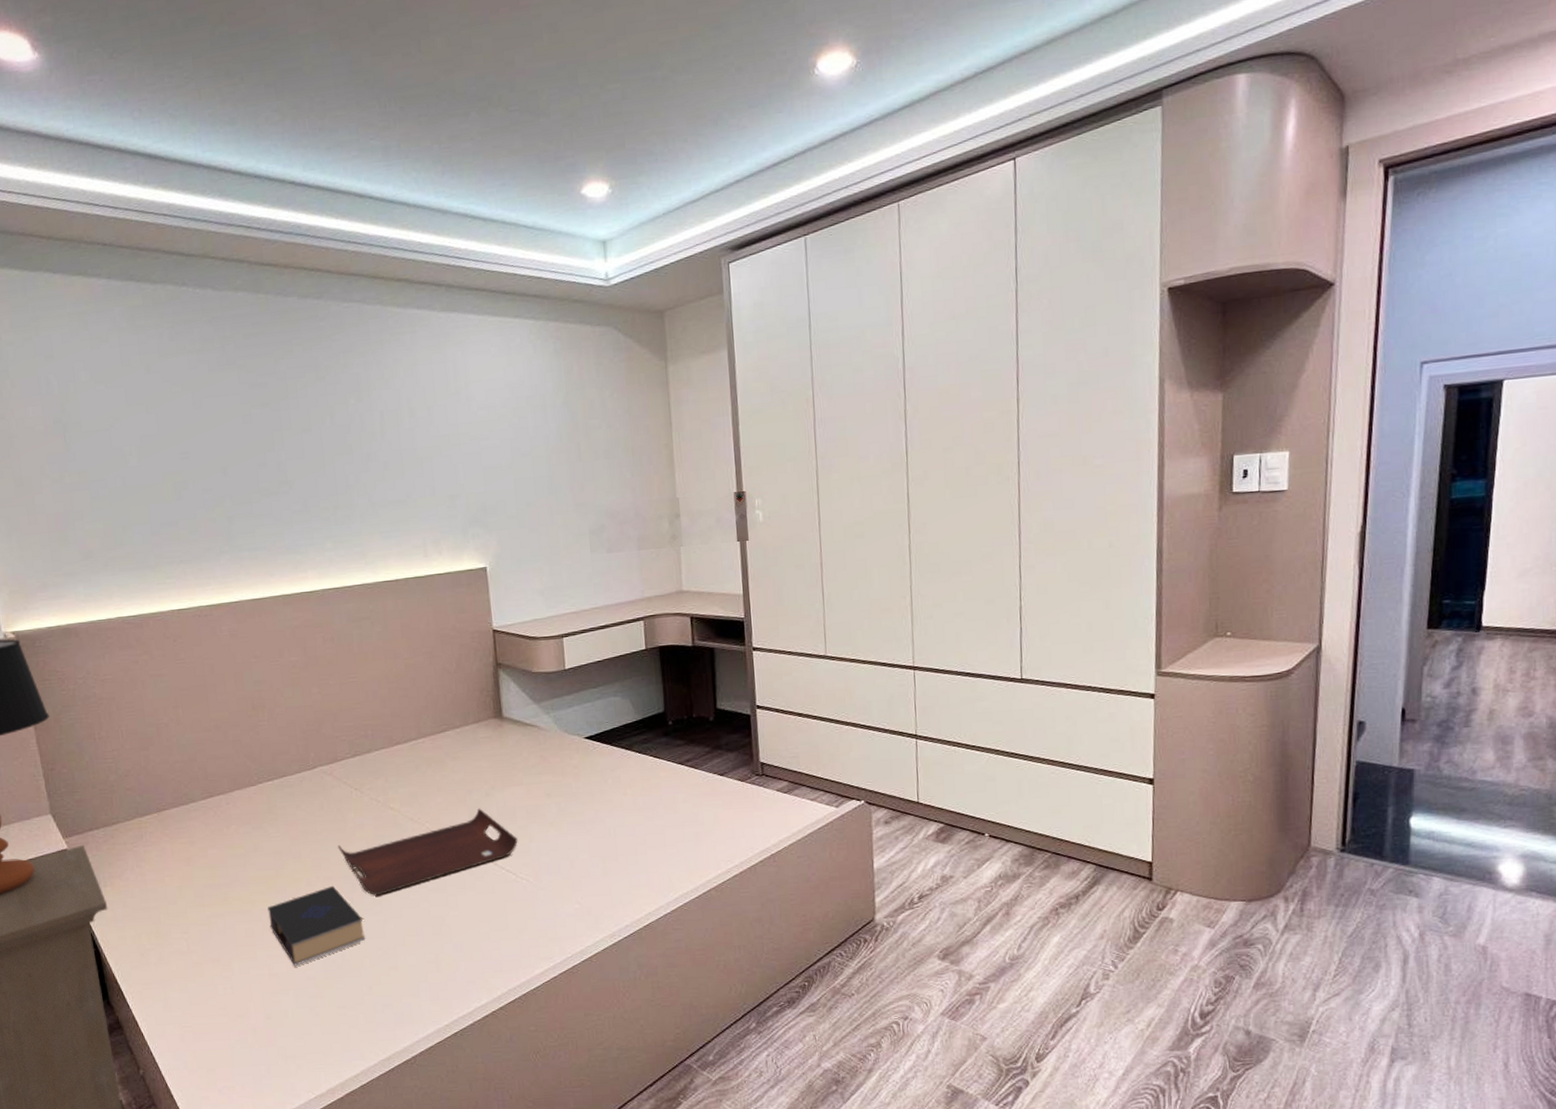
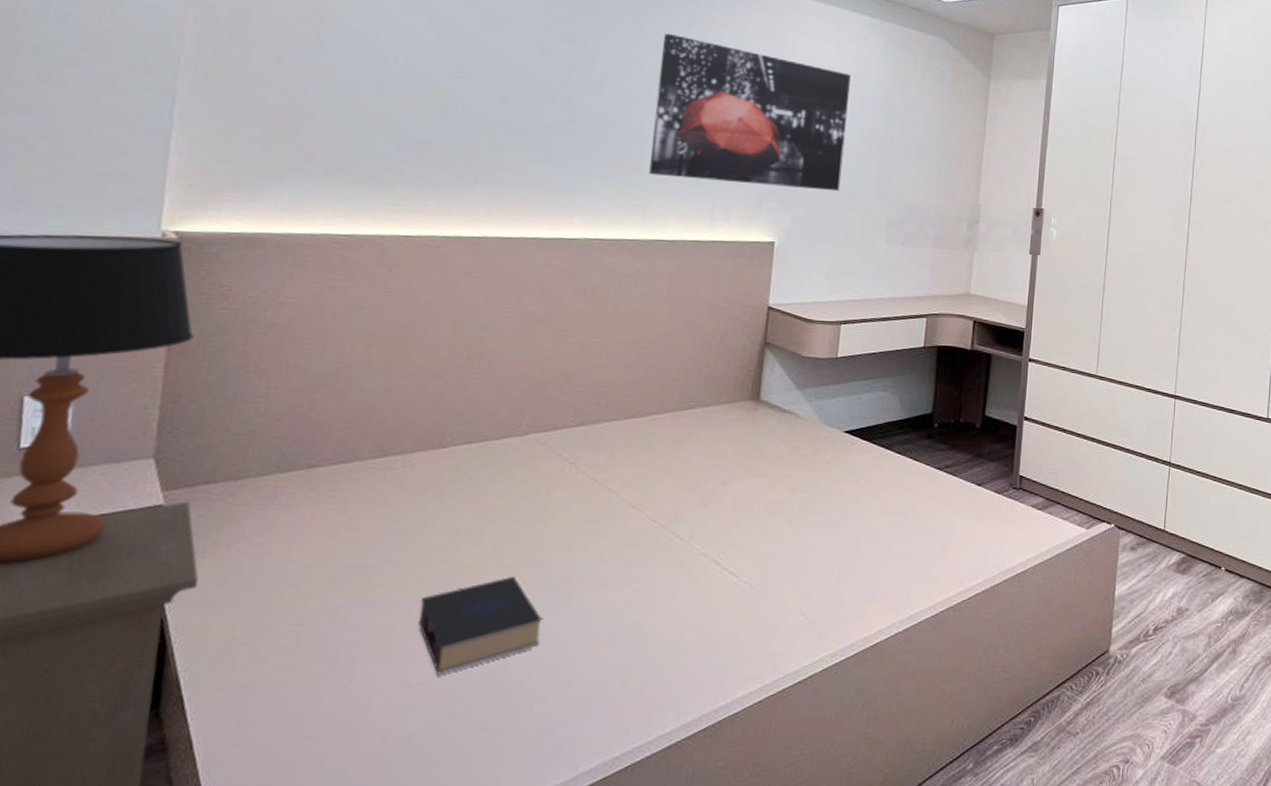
serving tray: present [338,808,518,895] -> none [532,498,749,591]
wall art: none [344,378,537,521] -> present [649,33,851,192]

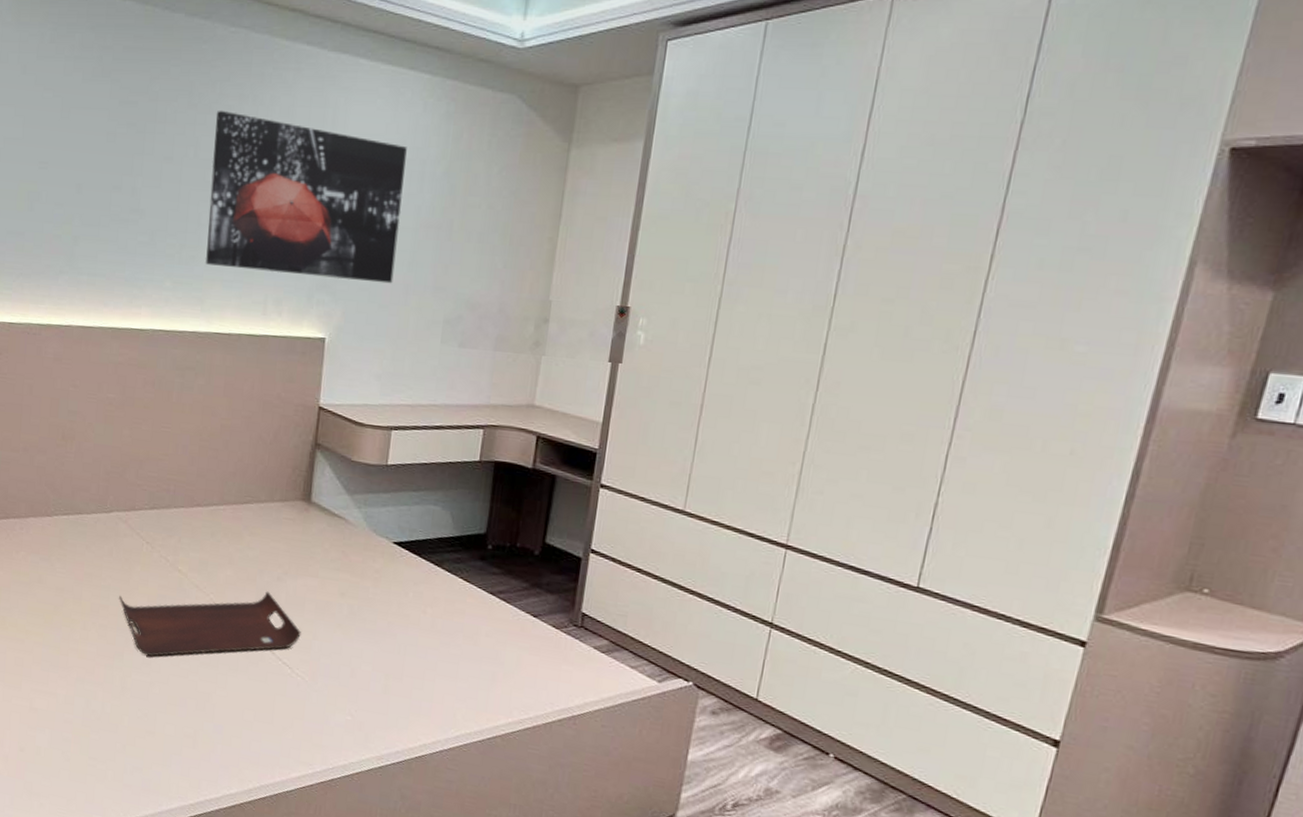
book: present [418,577,542,675] -> none [39,635,129,706]
serving tray: none [532,498,749,591] -> present [119,591,301,657]

